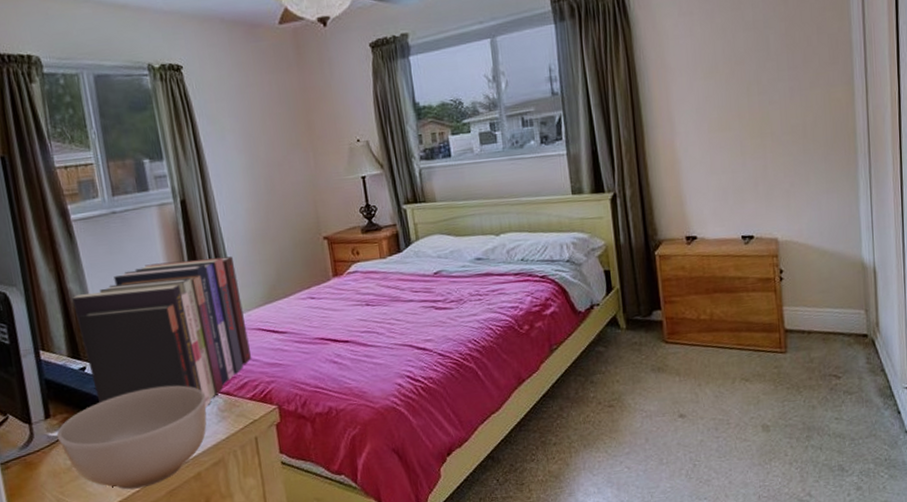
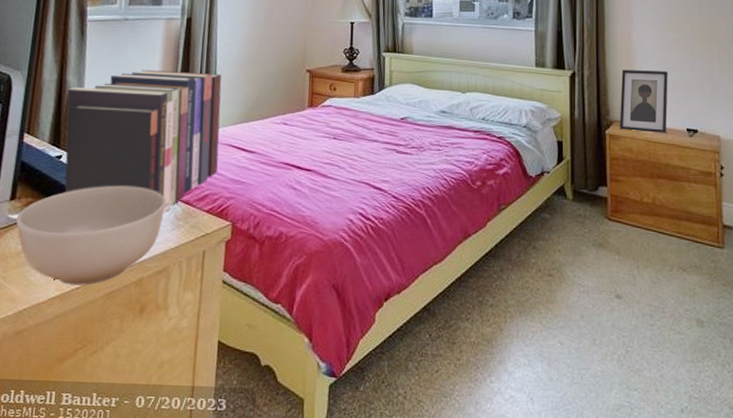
picture frame: none [666,177,720,249] -> present [619,69,668,133]

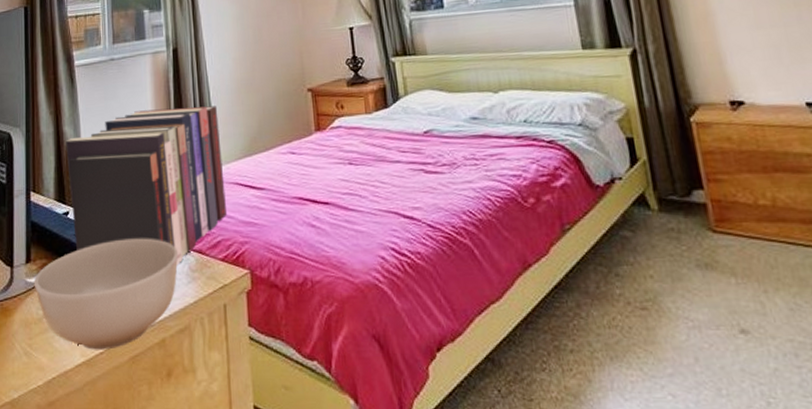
picture frame: present [619,69,668,133] -> none [699,31,777,115]

